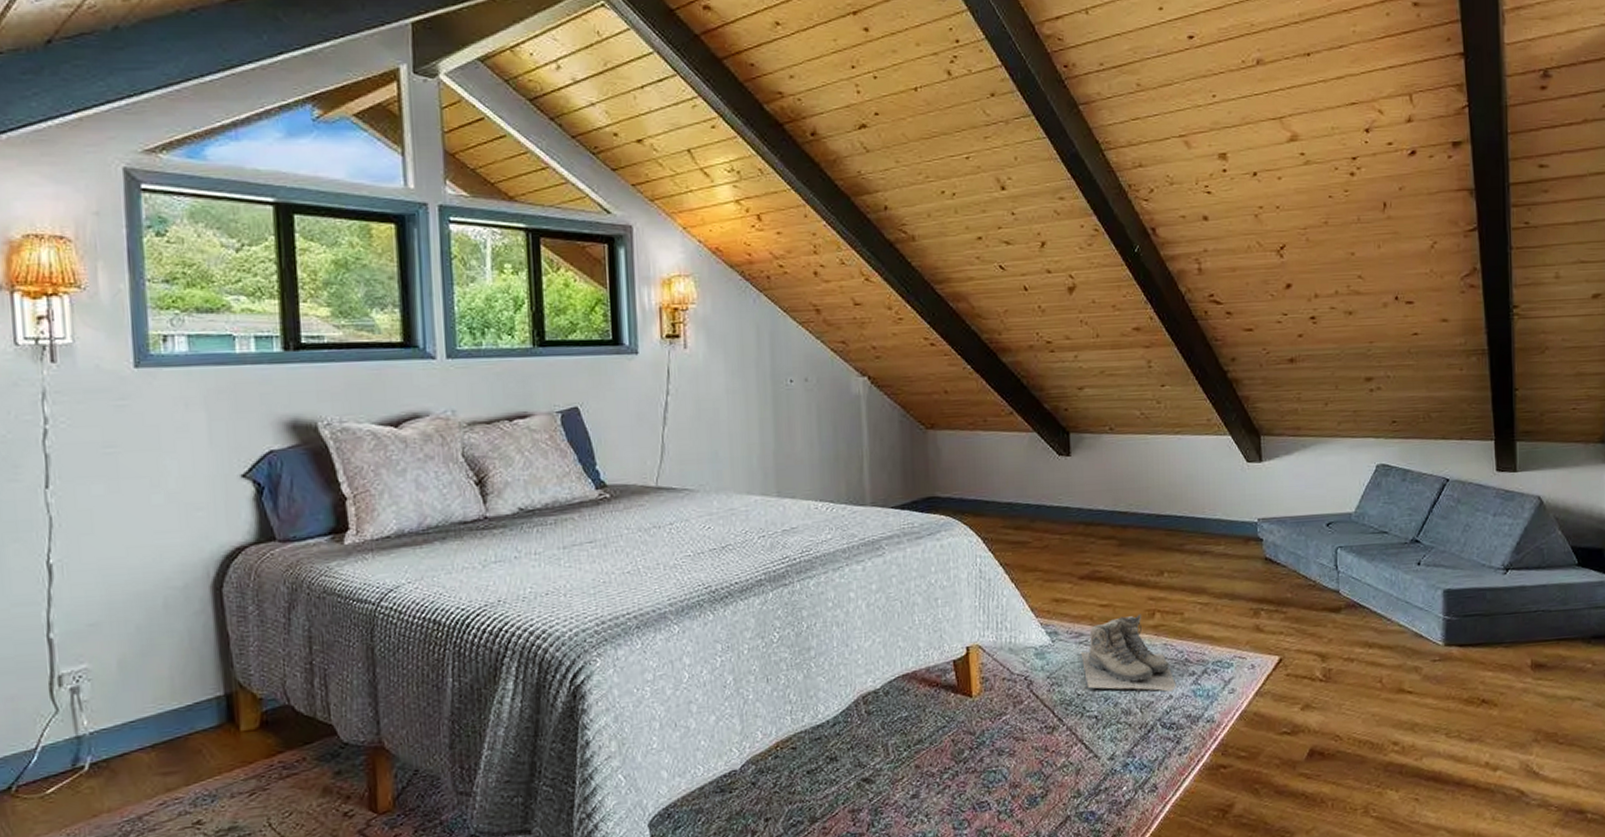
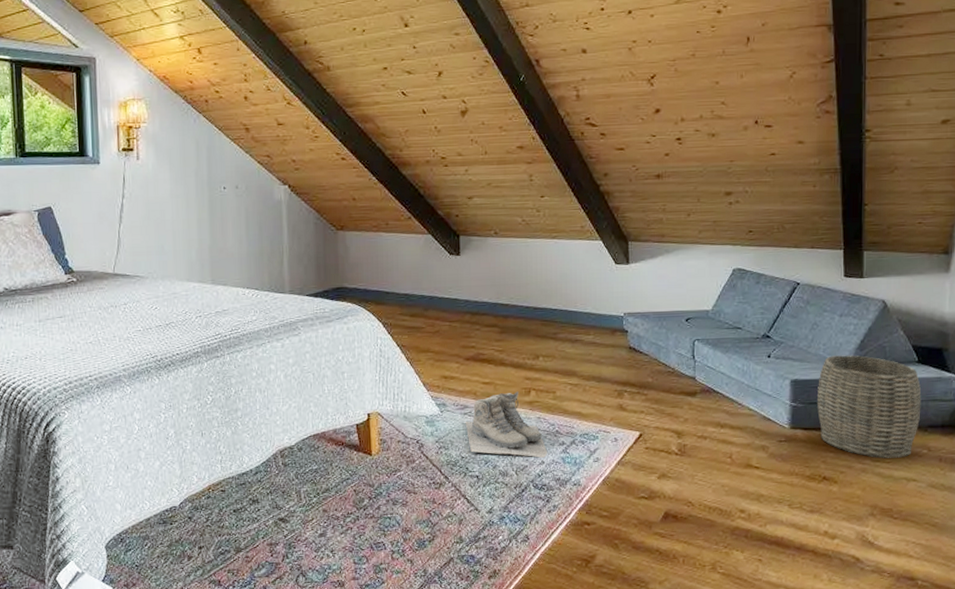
woven basket: none [1472,559,1583,676] -> present [817,355,921,459]

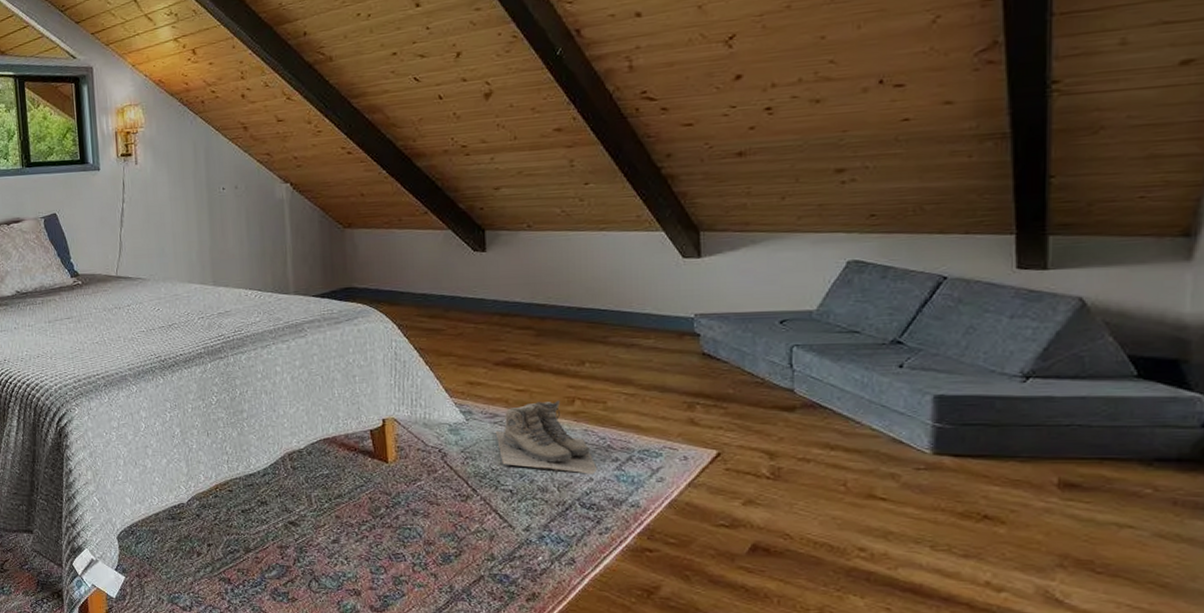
woven basket: present [817,355,921,459] -> none [975,366,1143,497]

